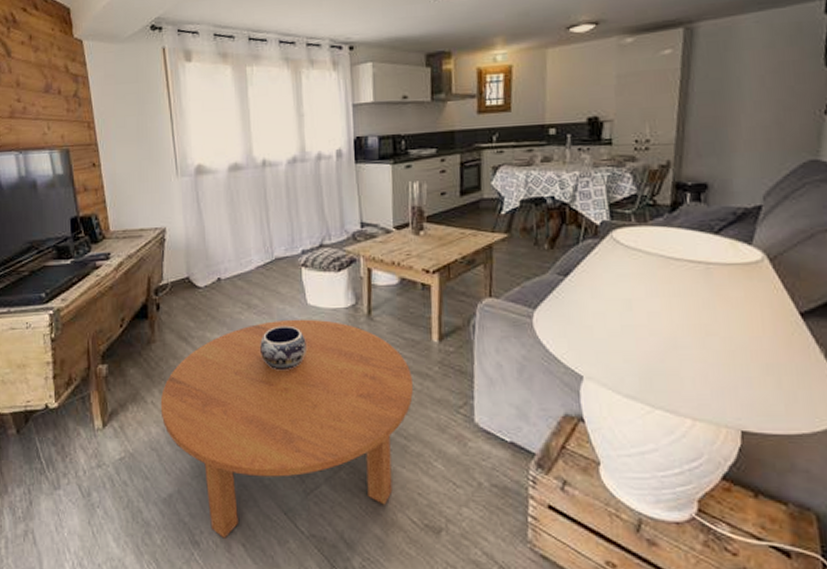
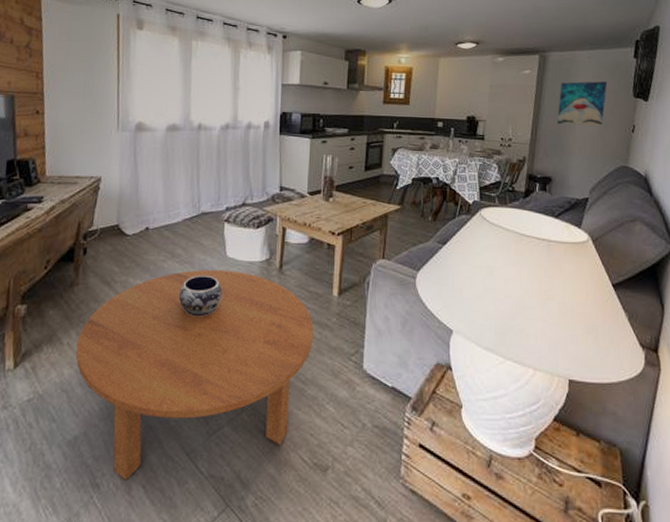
wall art: none [712,51,786,114] -> present [556,81,608,126]

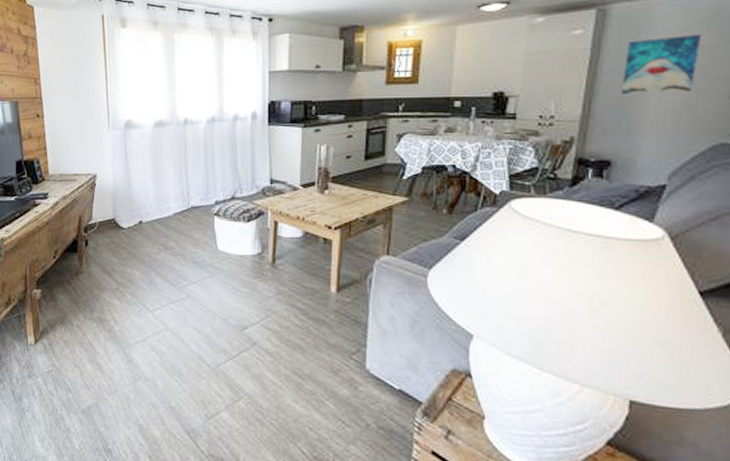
coffee table: present [75,269,313,480] -> none [84,262,310,450]
decorative bowl: present [179,274,222,316] -> none [174,267,215,306]

